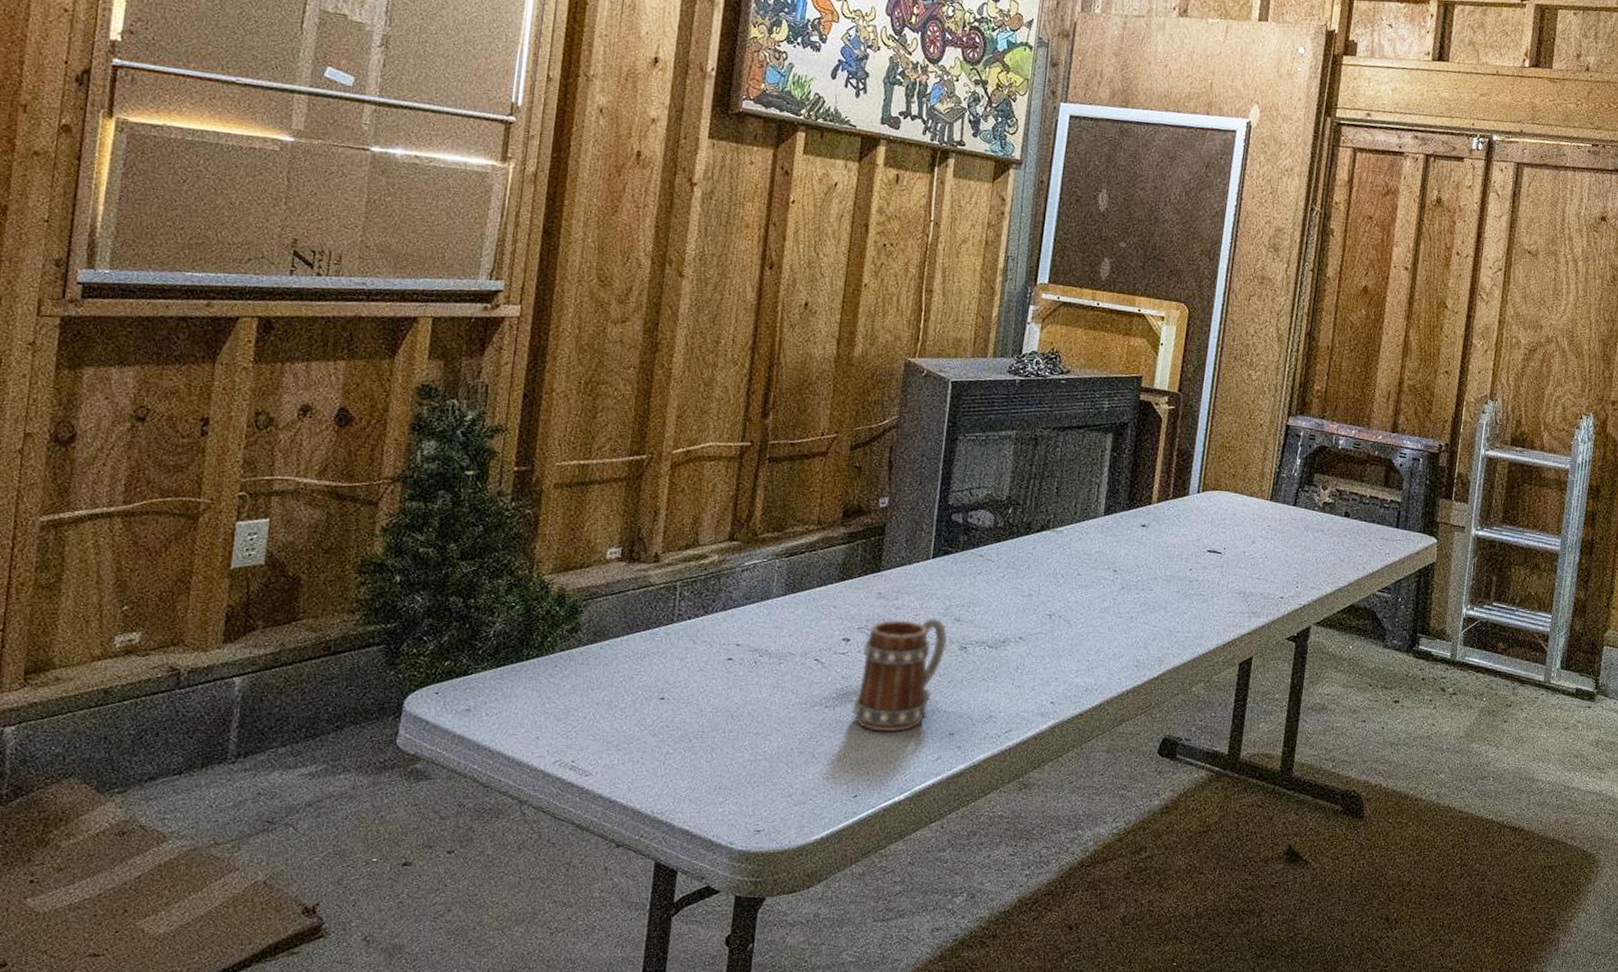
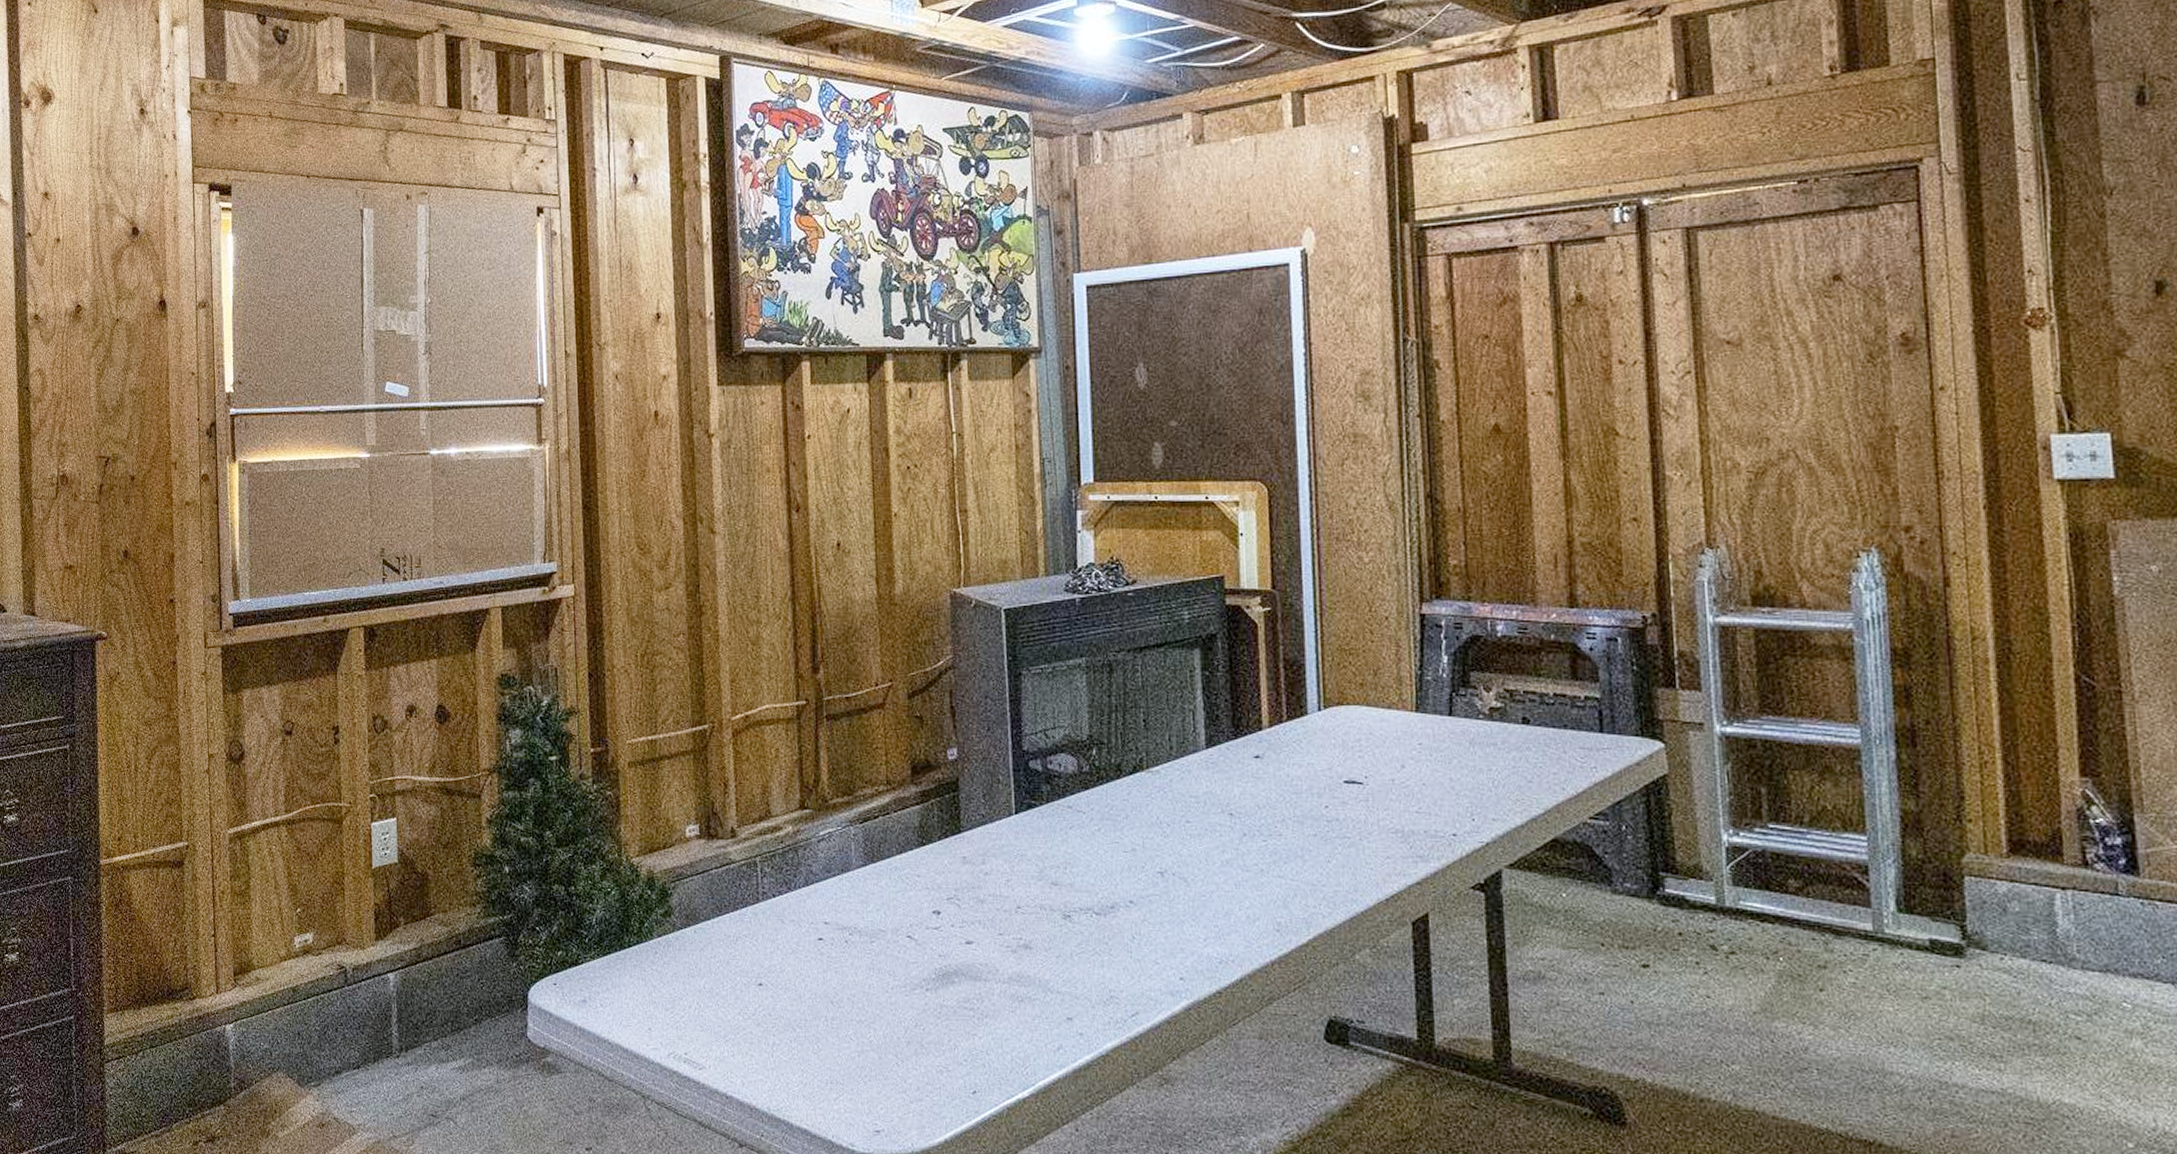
mug: present [852,618,947,732] -> none [956,883,1048,1018]

